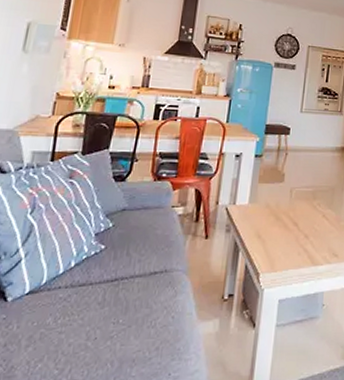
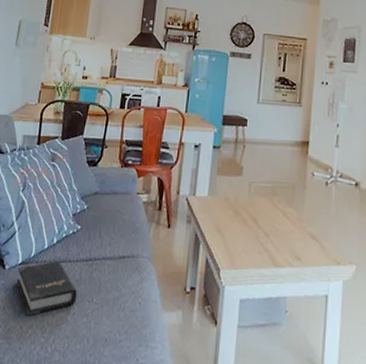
hardback book: none [21,285,100,349] -> present [16,261,78,316]

